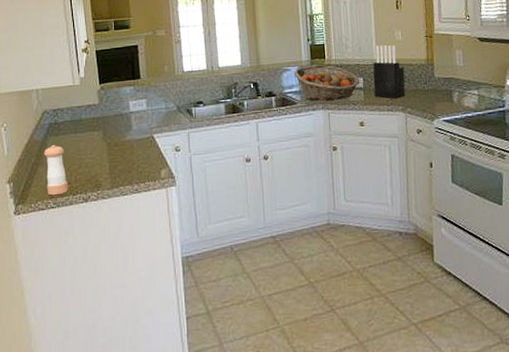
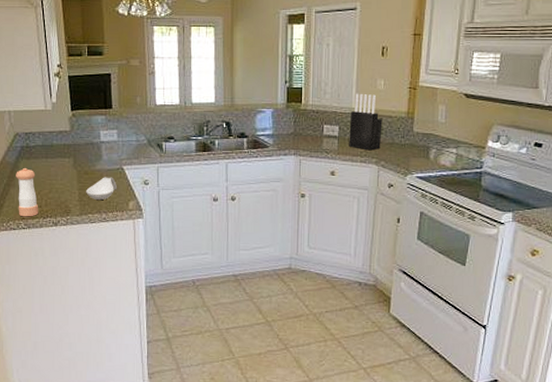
spoon rest: none [117,146,148,172] -> present [86,177,117,201]
fruit basket: present [293,65,360,101] -> none [268,109,336,146]

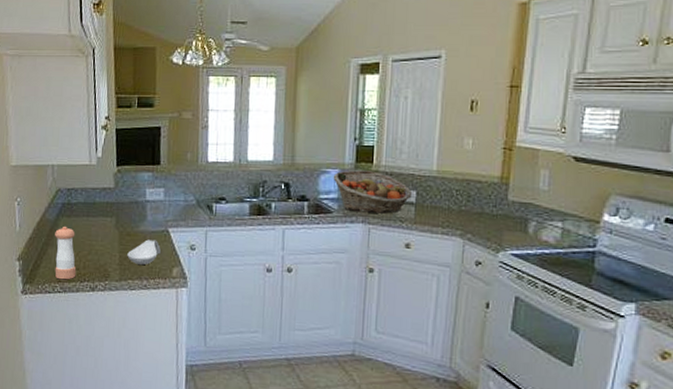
fruit basket: none [268,109,336,146] -> present [333,170,413,214]
knife block: present [349,93,383,151] -> none [428,153,470,221]

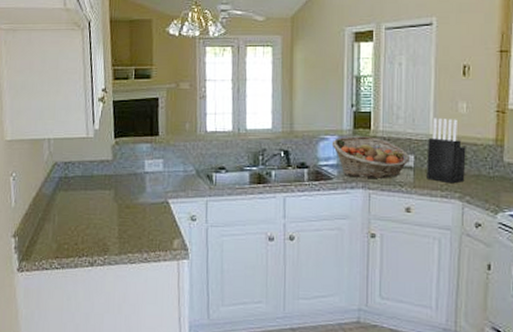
pepper shaker: present [54,226,77,280] -> none [52,200,75,256]
spoon rest: present [127,239,161,266] -> none [126,211,161,238]
knife block: none [428,153,470,221] -> present [427,117,466,184]

